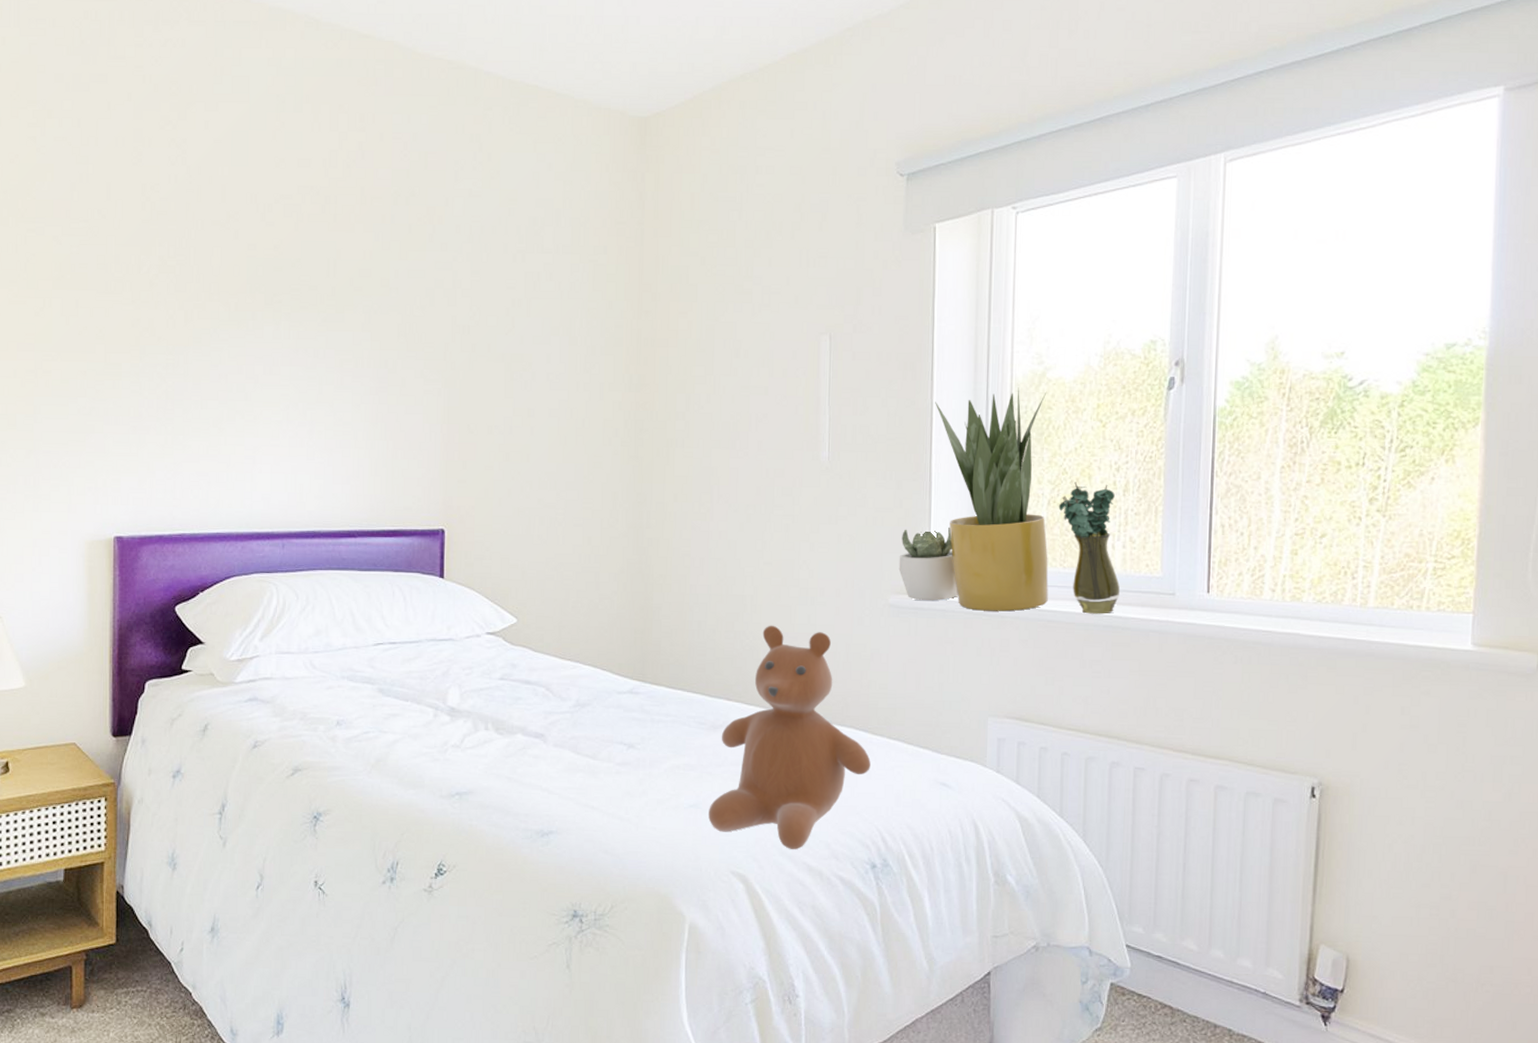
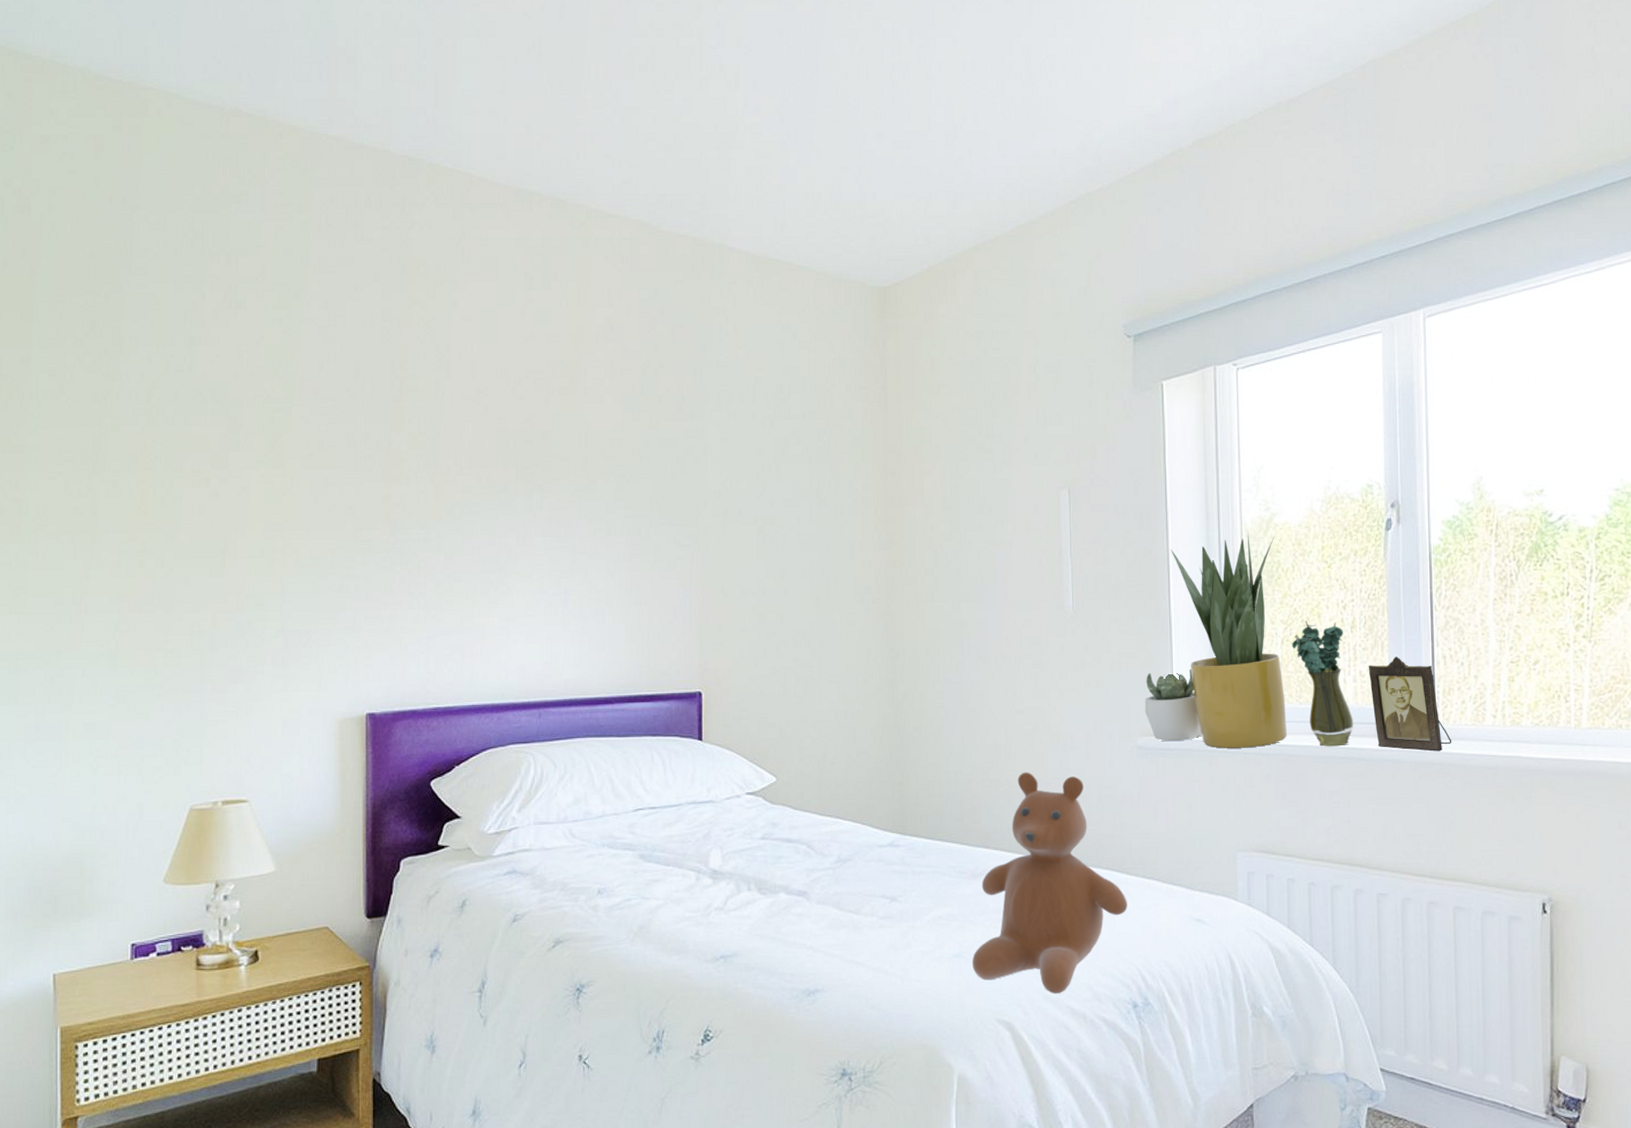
photo frame: none [1139,523,1225,624] -> present [1368,657,1452,752]

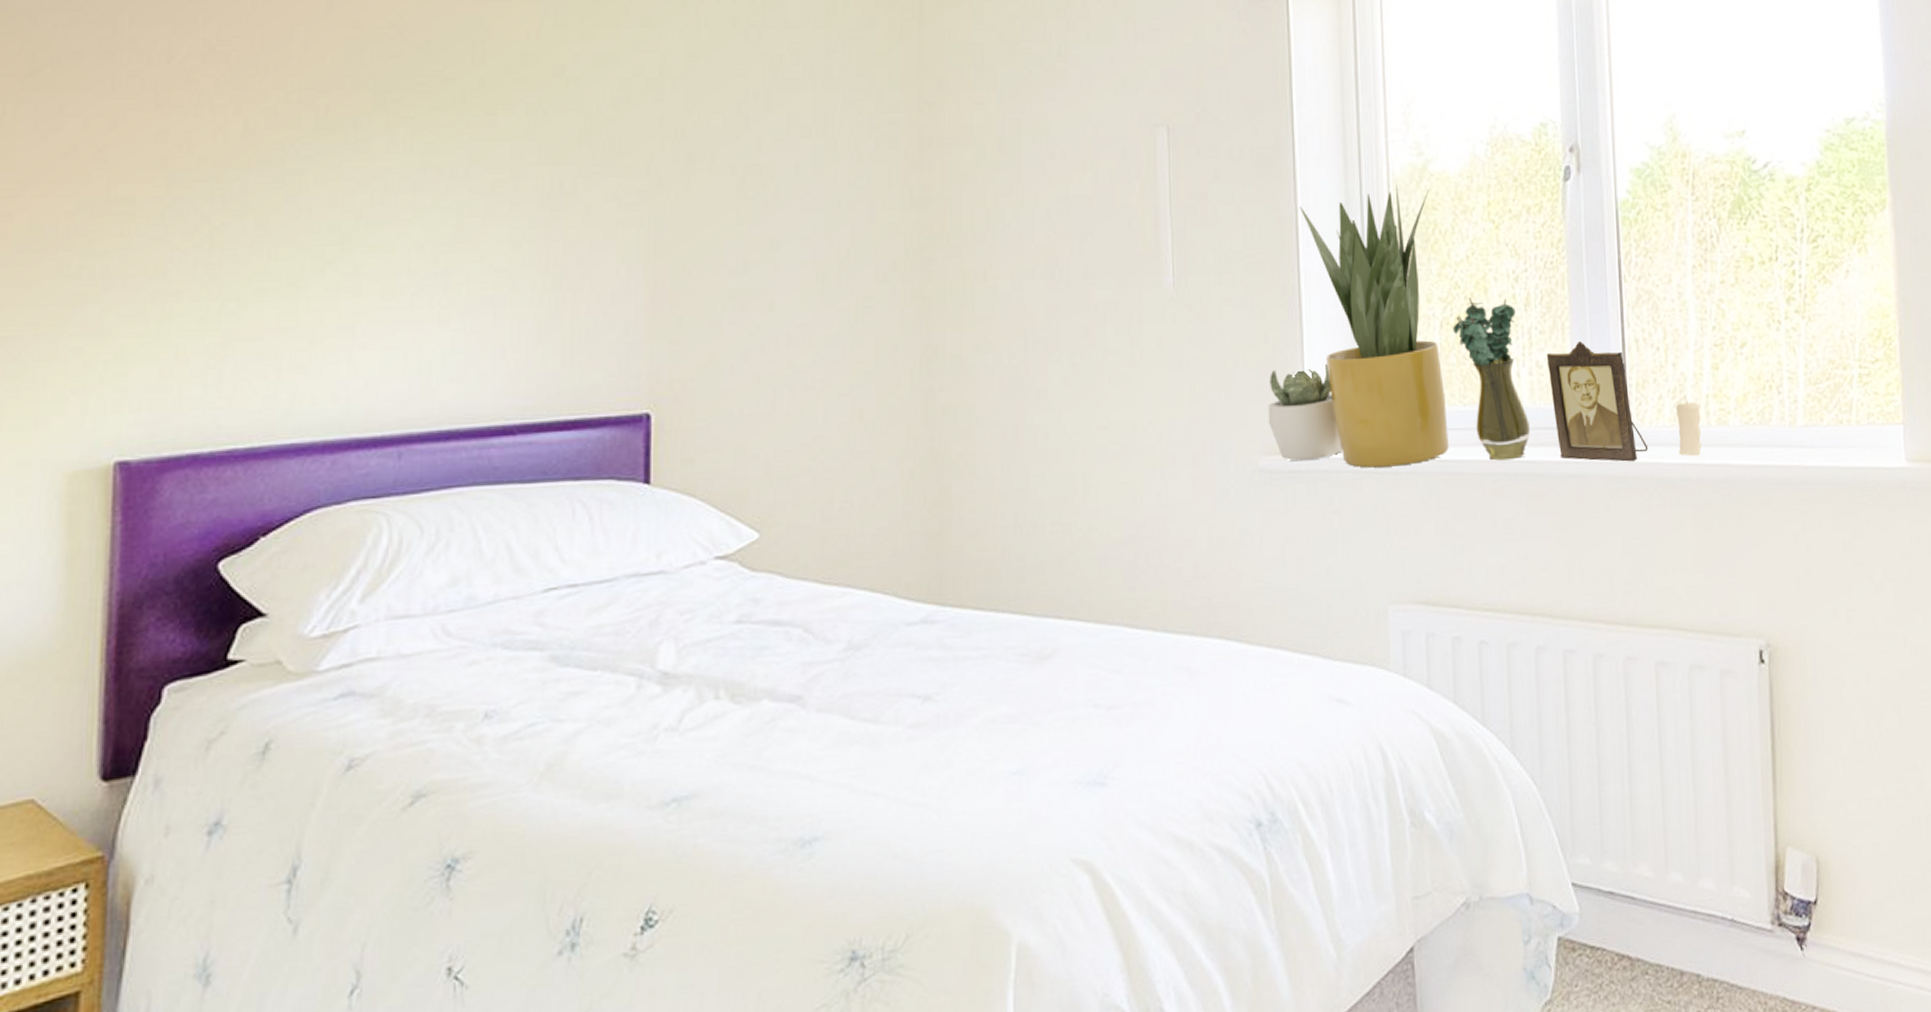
teddy bear: present [972,772,1127,994] -> none [1038,510,1248,817]
candle: none [1476,700,1498,749] -> present [1675,394,1702,456]

